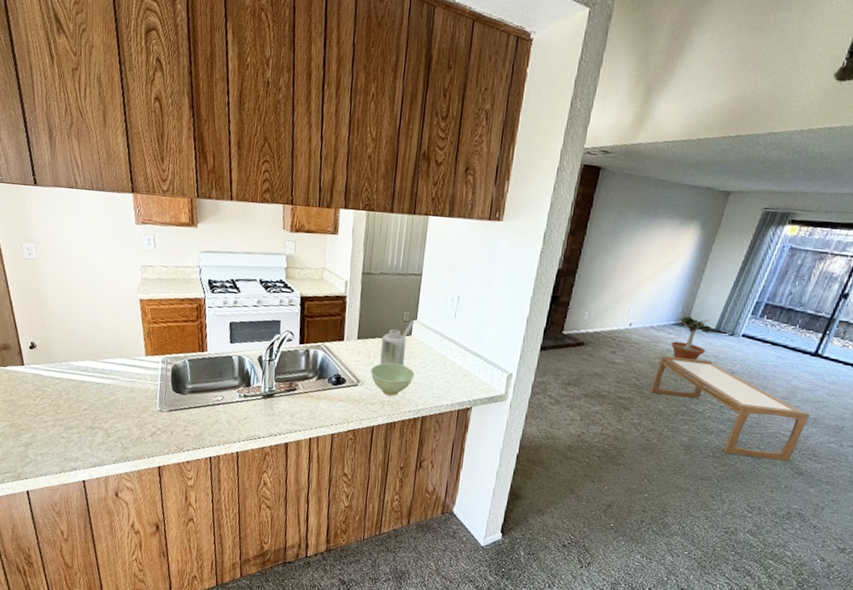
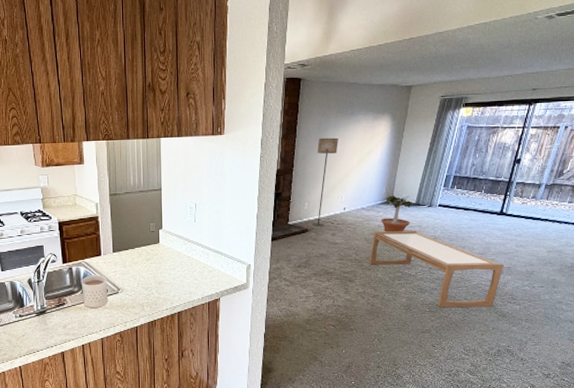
mug: none [316,361,347,399] -> present [82,275,108,308]
bowl: present [370,363,415,396] -> none [127,269,167,298]
soap dispenser: present [379,320,415,366] -> none [134,230,160,272]
floor lamp: none [589,239,635,343] -> present [311,137,339,227]

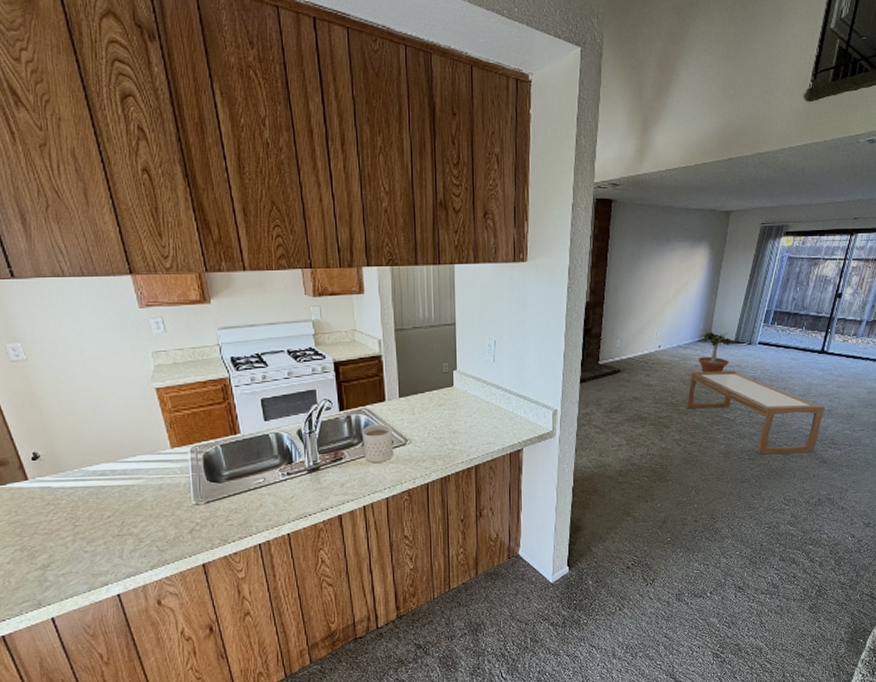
floor lamp: present [311,137,339,227] -> none [624,267,653,367]

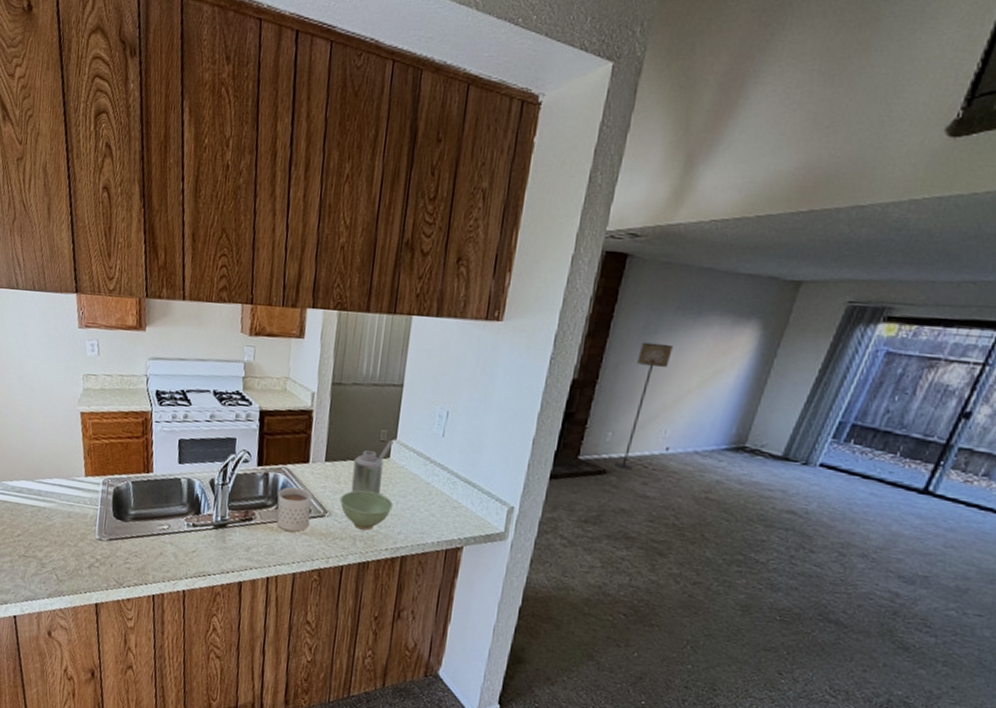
bowl: none [416,417,462,450] -> present [339,490,394,531]
soap dispenser: none [424,371,455,420] -> present [351,440,394,494]
floor lamp: none [624,267,653,367] -> present [613,342,673,471]
coffee table: present [686,371,825,454] -> none [694,489,919,632]
potted tree: present [699,331,732,373] -> none [722,438,778,496]

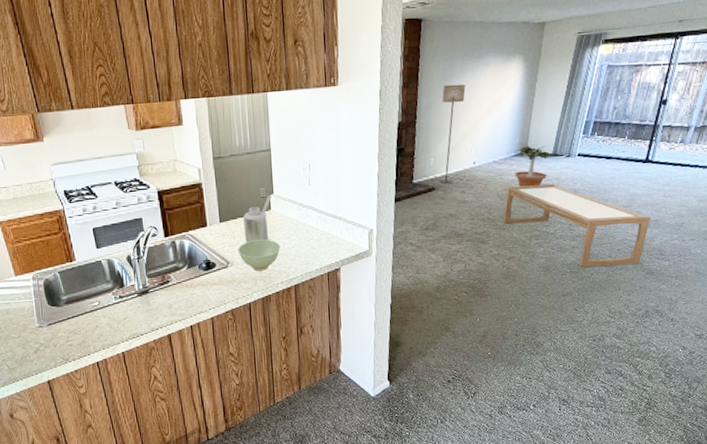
mug: present [276,486,312,532] -> none [187,248,217,285]
coffee table: none [694,489,919,632] -> present [503,184,651,267]
potted tree: none [722,438,778,496] -> present [515,145,549,187]

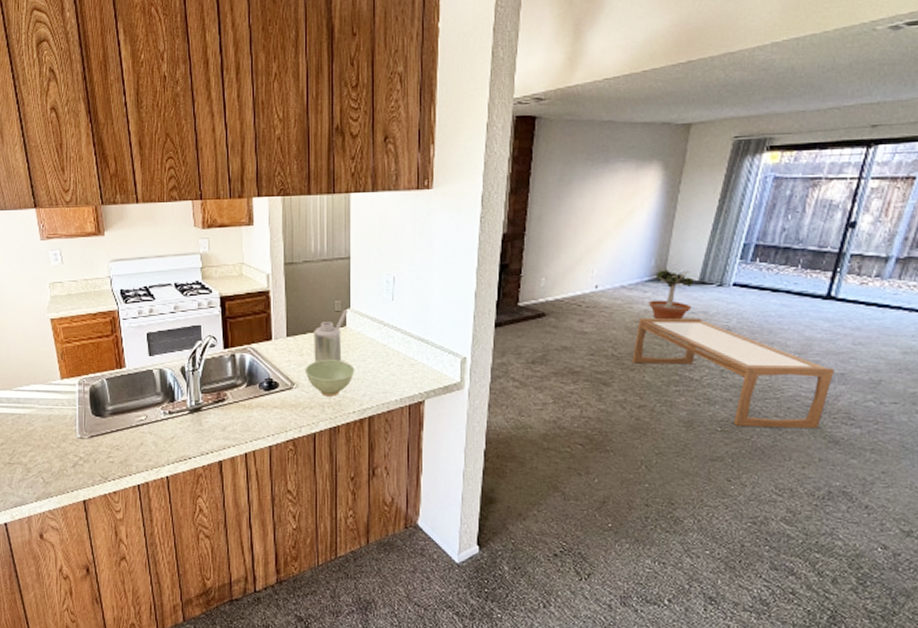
floor lamp: present [438,84,466,185] -> none [550,192,588,311]

